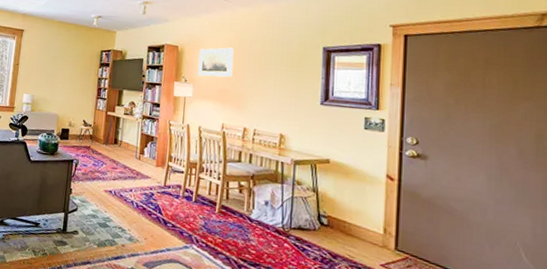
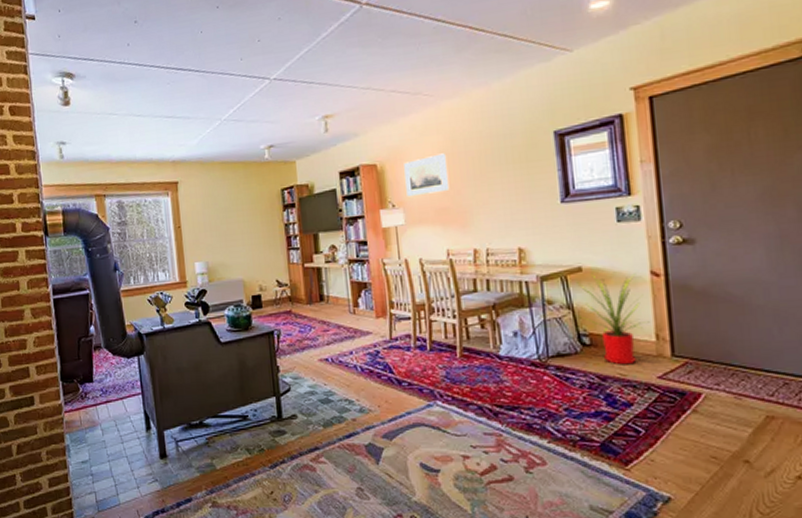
house plant: none [320,166,380,250] -> present [575,273,650,365]

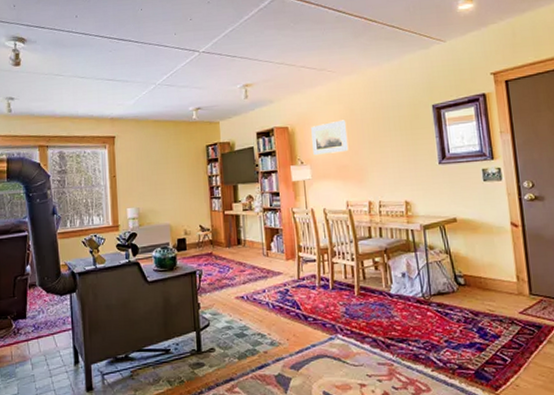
house plant: present [575,273,650,365] -> none [452,223,511,302]

